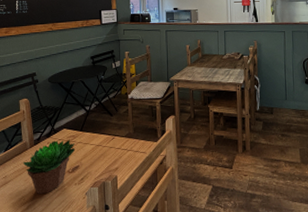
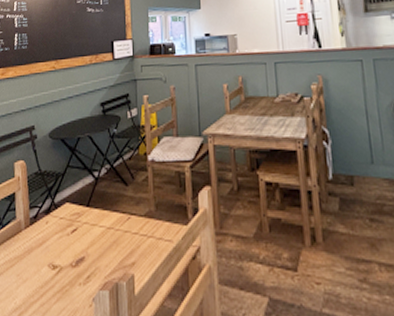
succulent plant: present [22,139,76,194] -> none [15,217,81,296]

